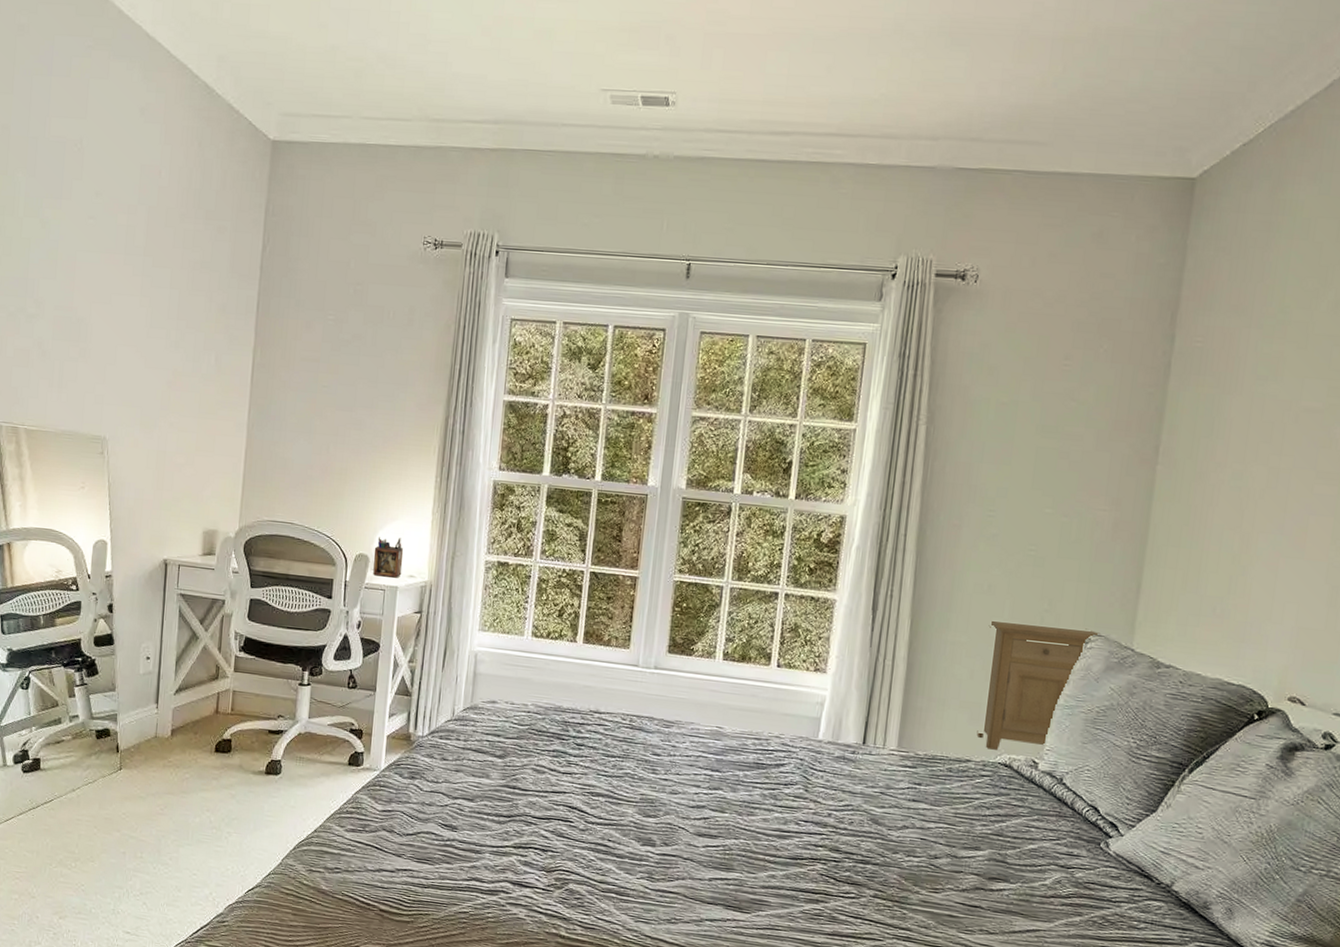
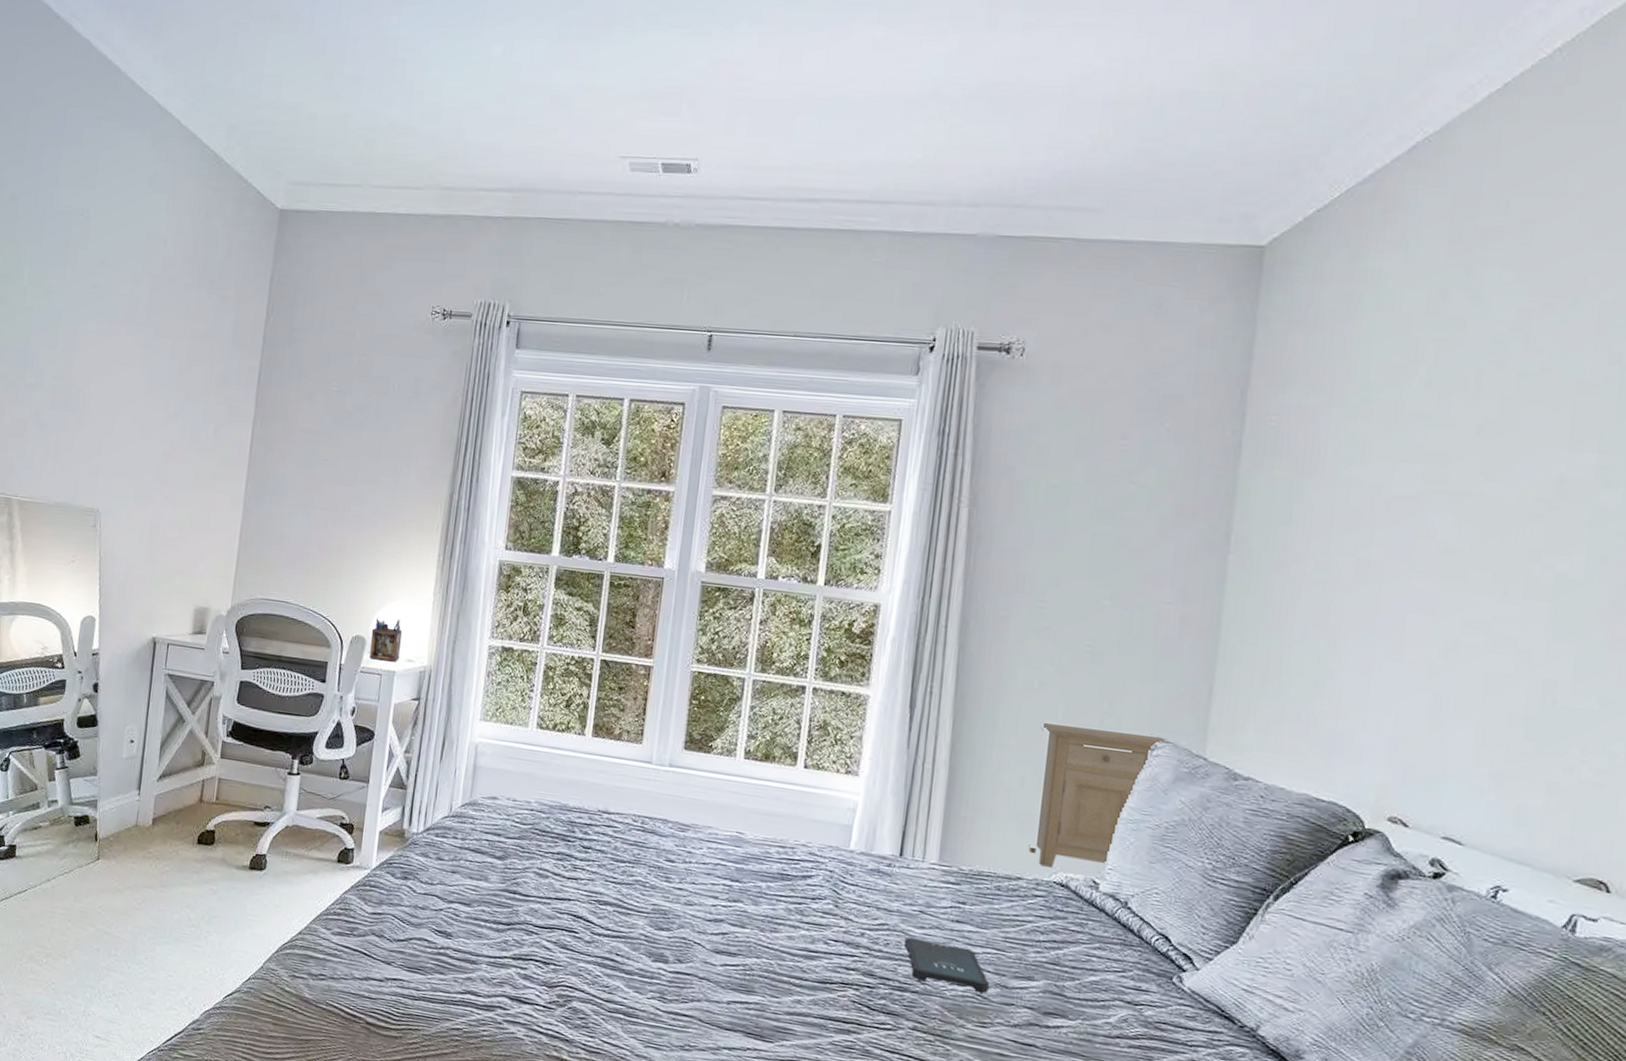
tablet: none [866,816,941,863] -> present [904,937,989,993]

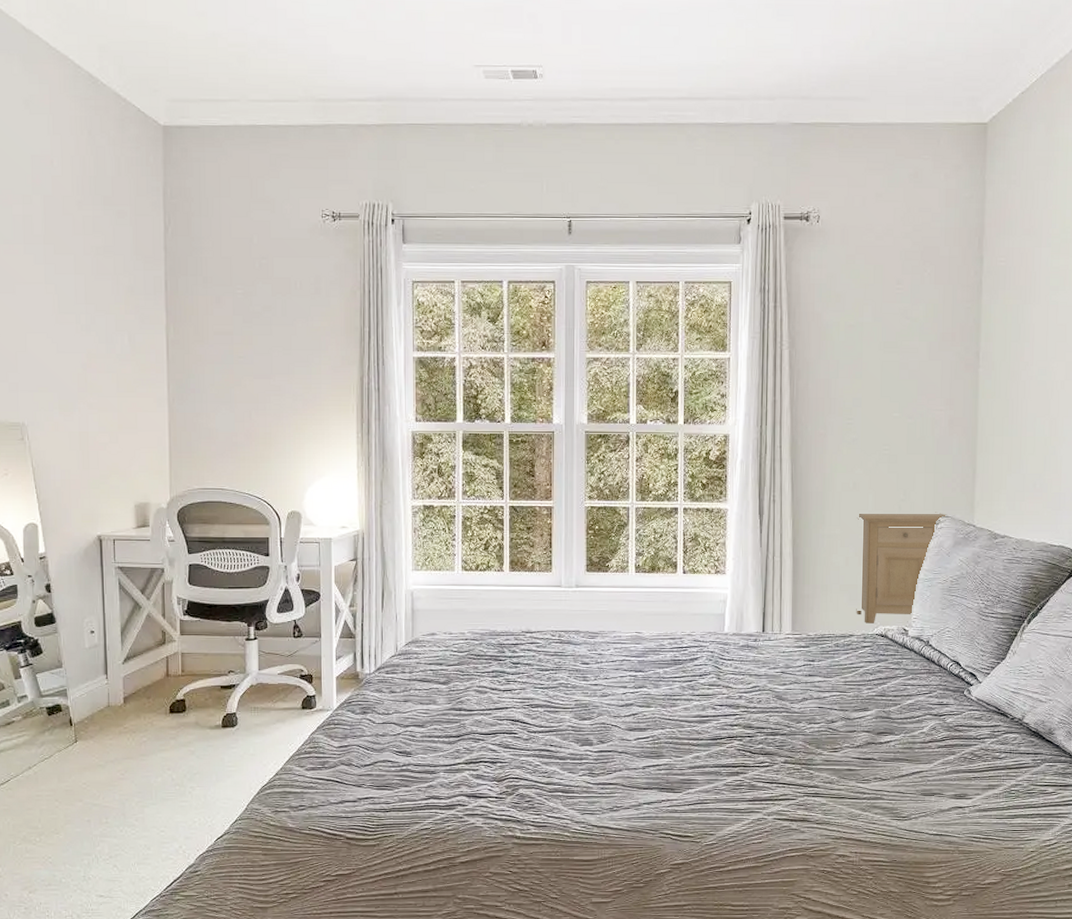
desk organizer: present [369,618,402,662] -> none [305,492,334,530]
tablet: present [904,937,989,993] -> none [772,693,837,726]

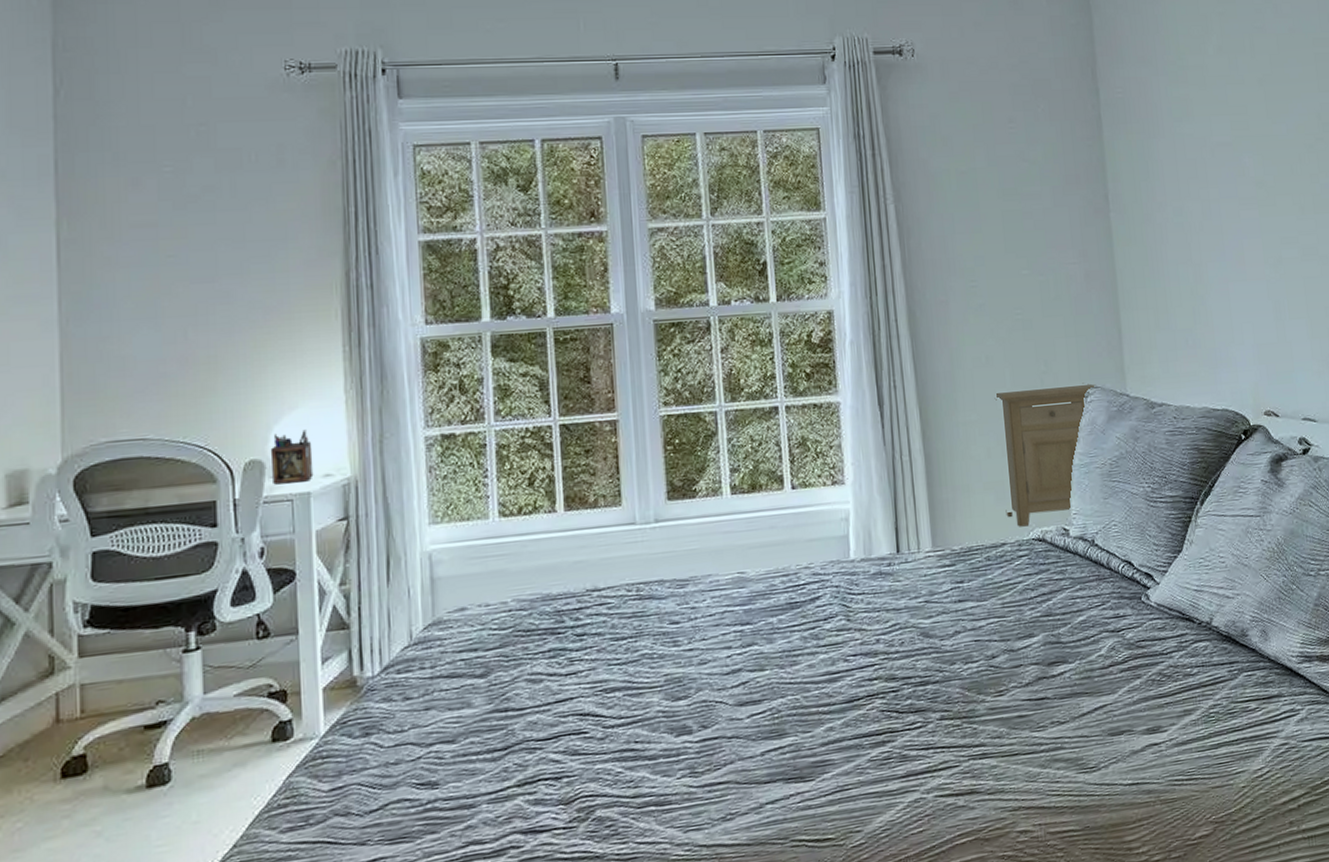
desk organizer: none [305,492,334,530] -> present [270,429,314,485]

